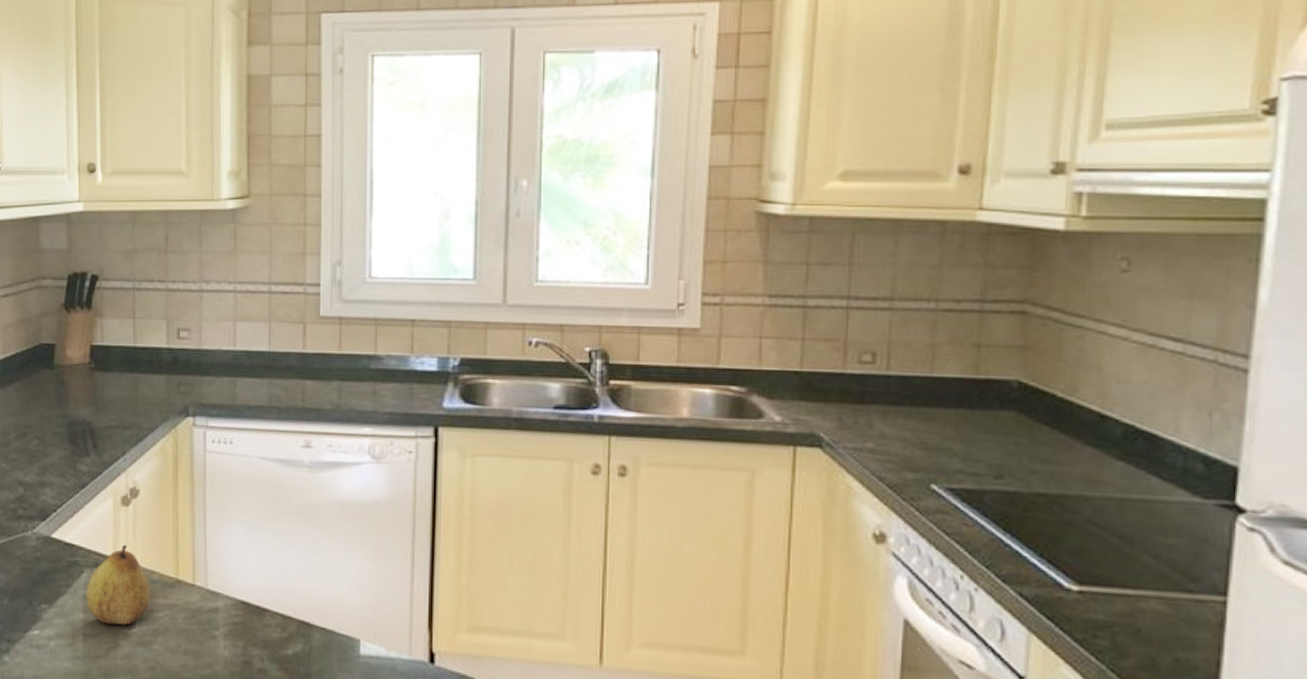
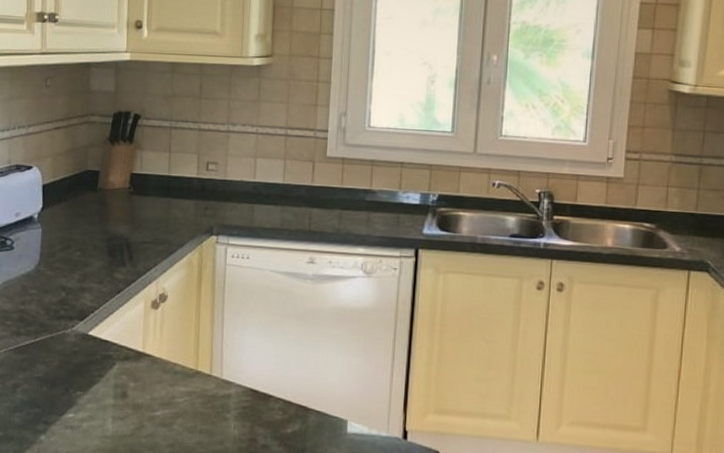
fruit: present [86,544,151,625] -> none [116,341,174,409]

